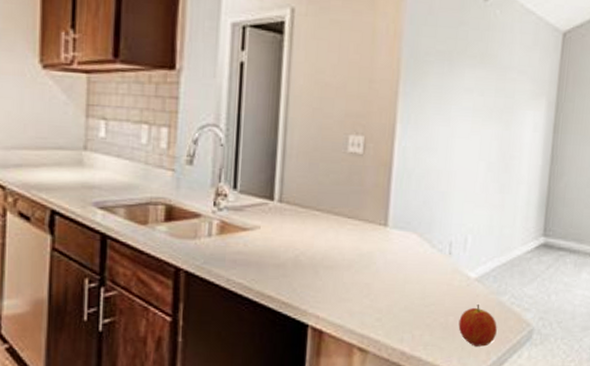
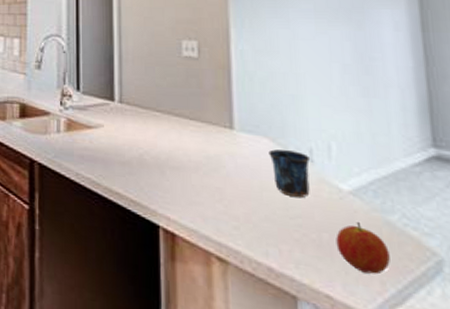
mug: none [415,244,450,288] -> present [268,149,311,198]

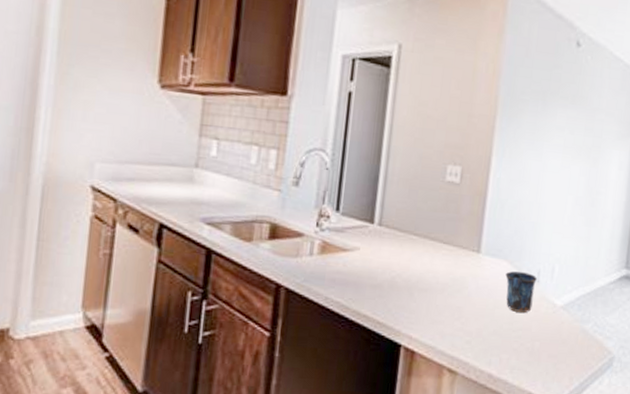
fruit: present [336,222,390,275] -> none [543,331,580,372]

